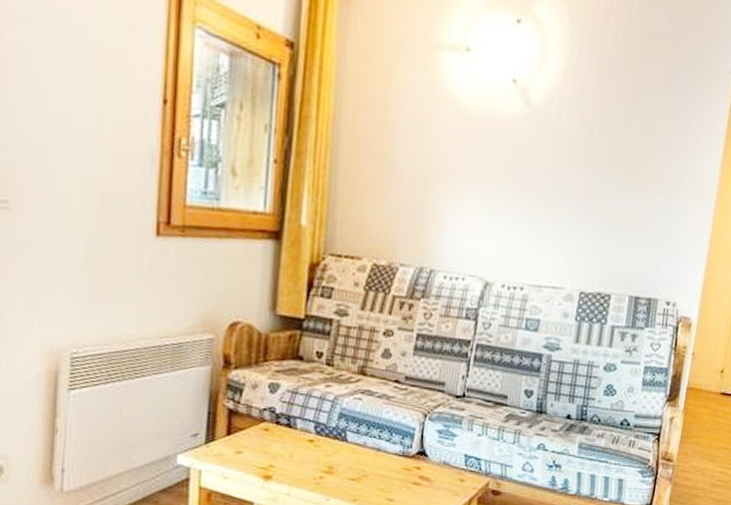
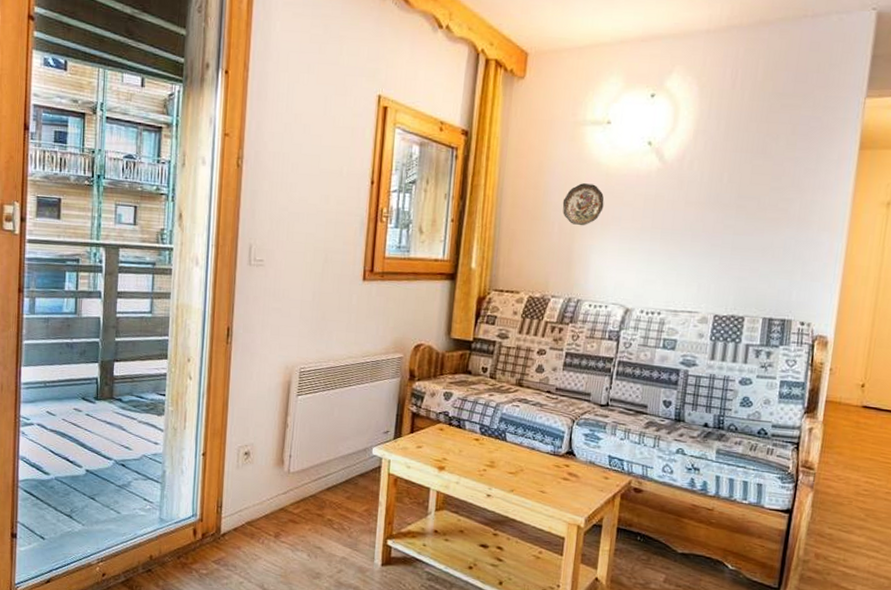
decorative plate: none [413,124,462,179] -> present [562,183,604,226]

